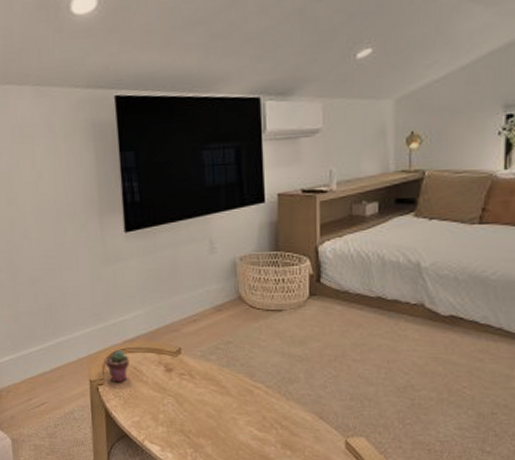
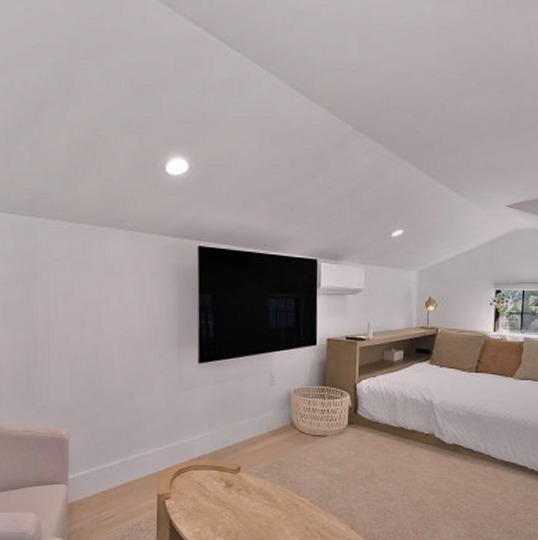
potted succulent: present [106,350,130,383] -> none [174,467,195,497]

